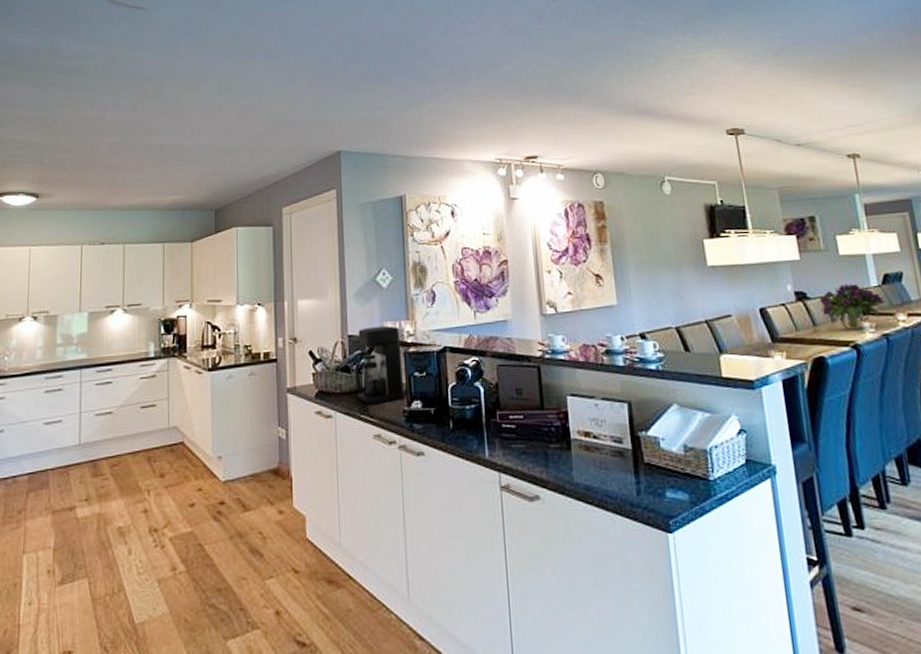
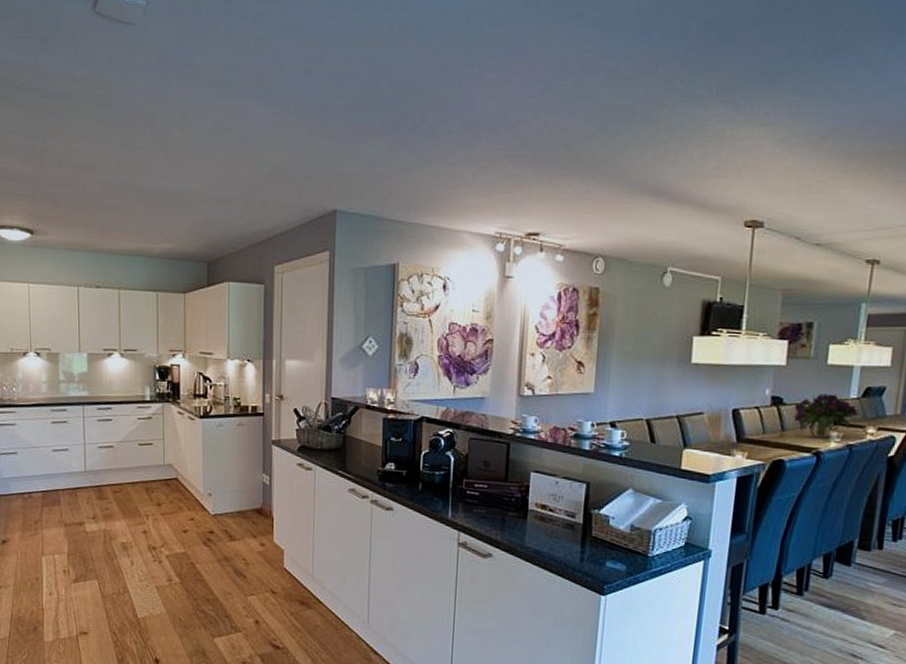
coffee maker: present [355,326,405,405] -> none [335,391,381,463]

